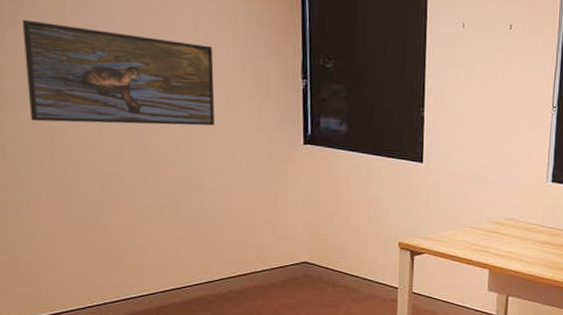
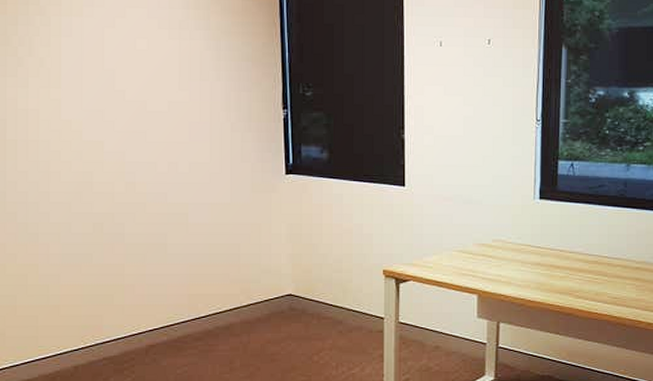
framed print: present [22,19,215,126] -> none [22,70,199,167]

